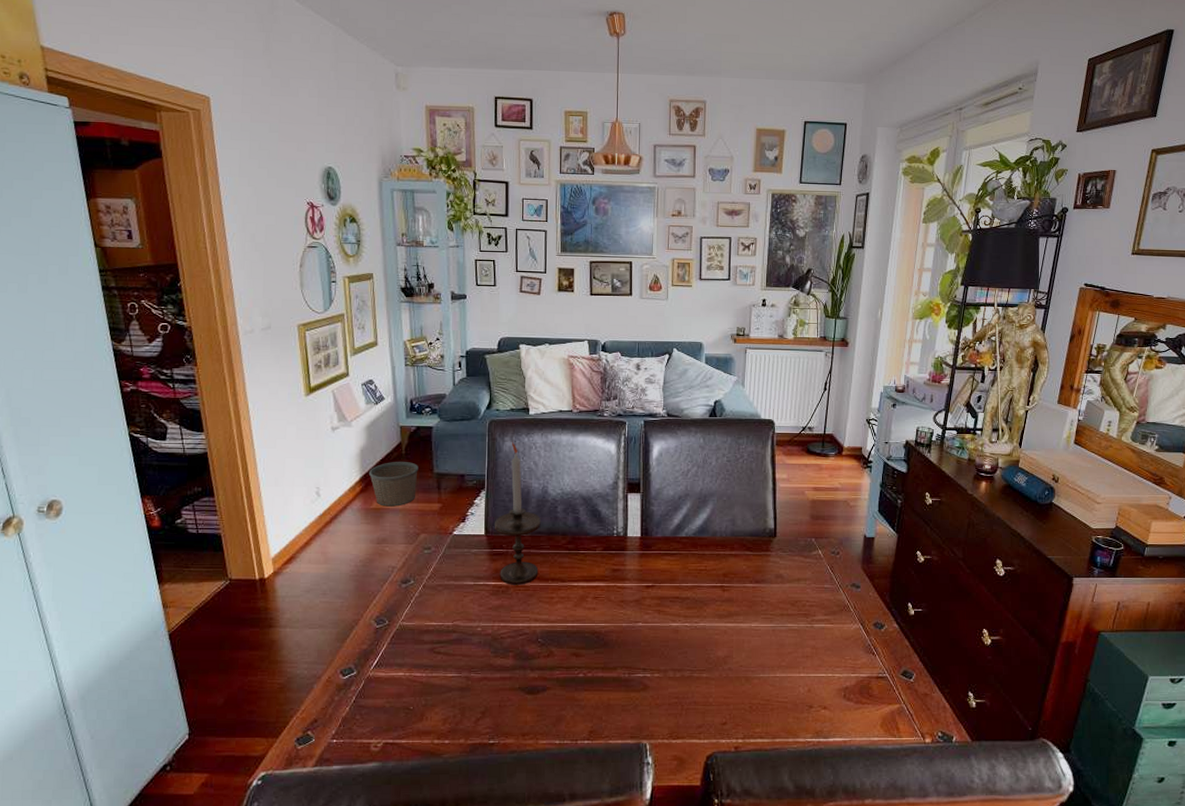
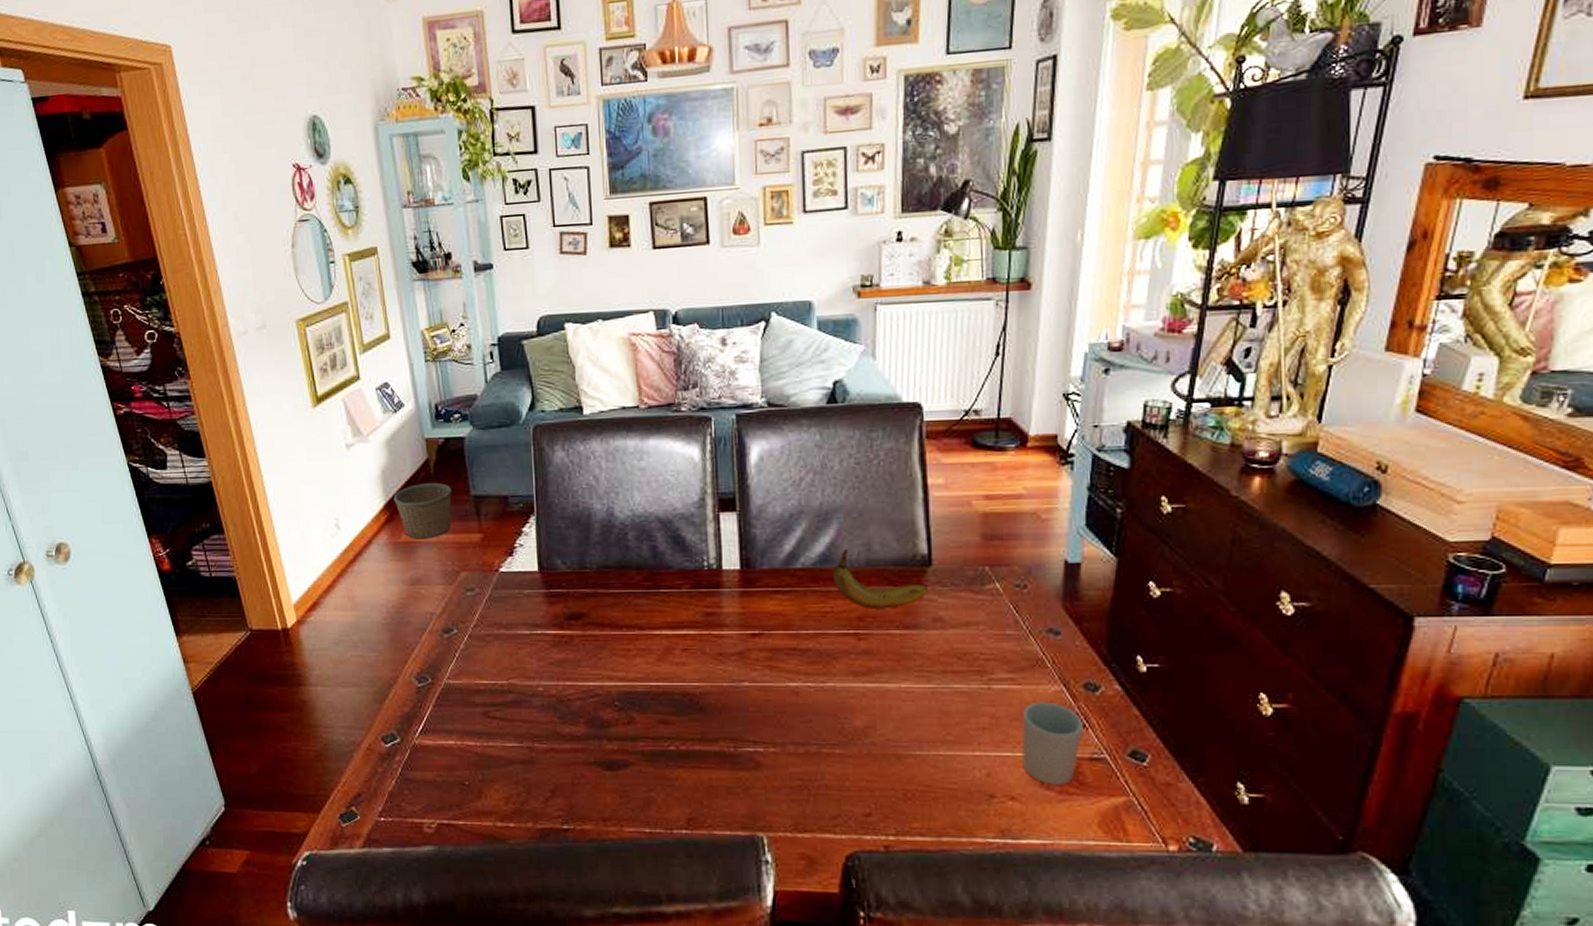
candlestick: present [494,441,541,585] -> none [549,450,609,634]
fruit: none [707,524,773,568] -> present [832,550,928,609]
mug: none [832,636,873,698] -> present [1022,701,1083,786]

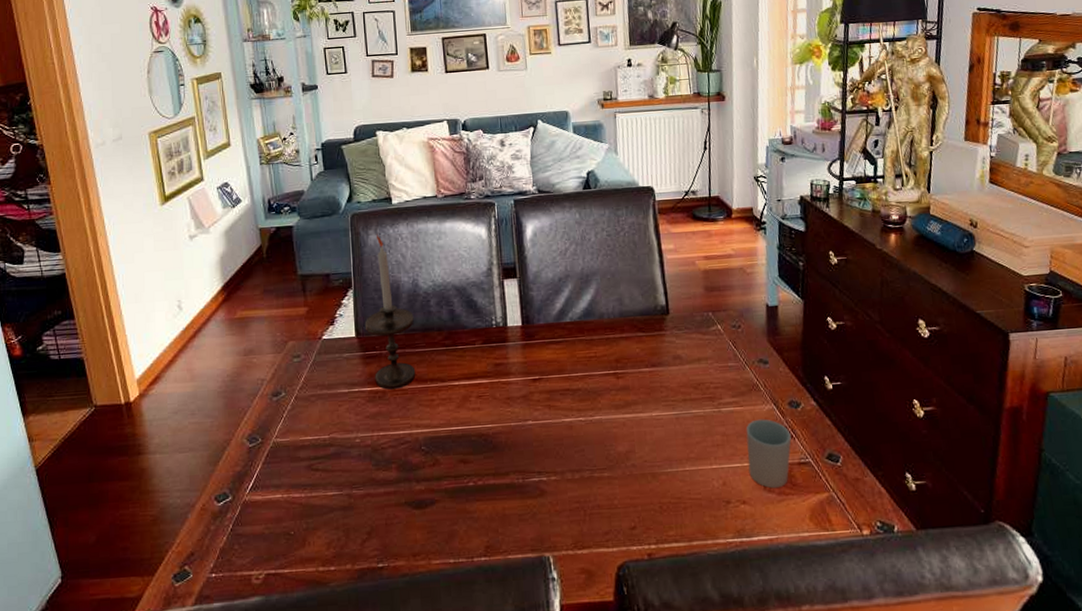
basket: present [394,483,452,539] -> none [231,265,281,315]
candlestick: none [549,450,609,634] -> present [364,234,416,390]
fruit: present [832,550,928,609] -> none [594,305,668,352]

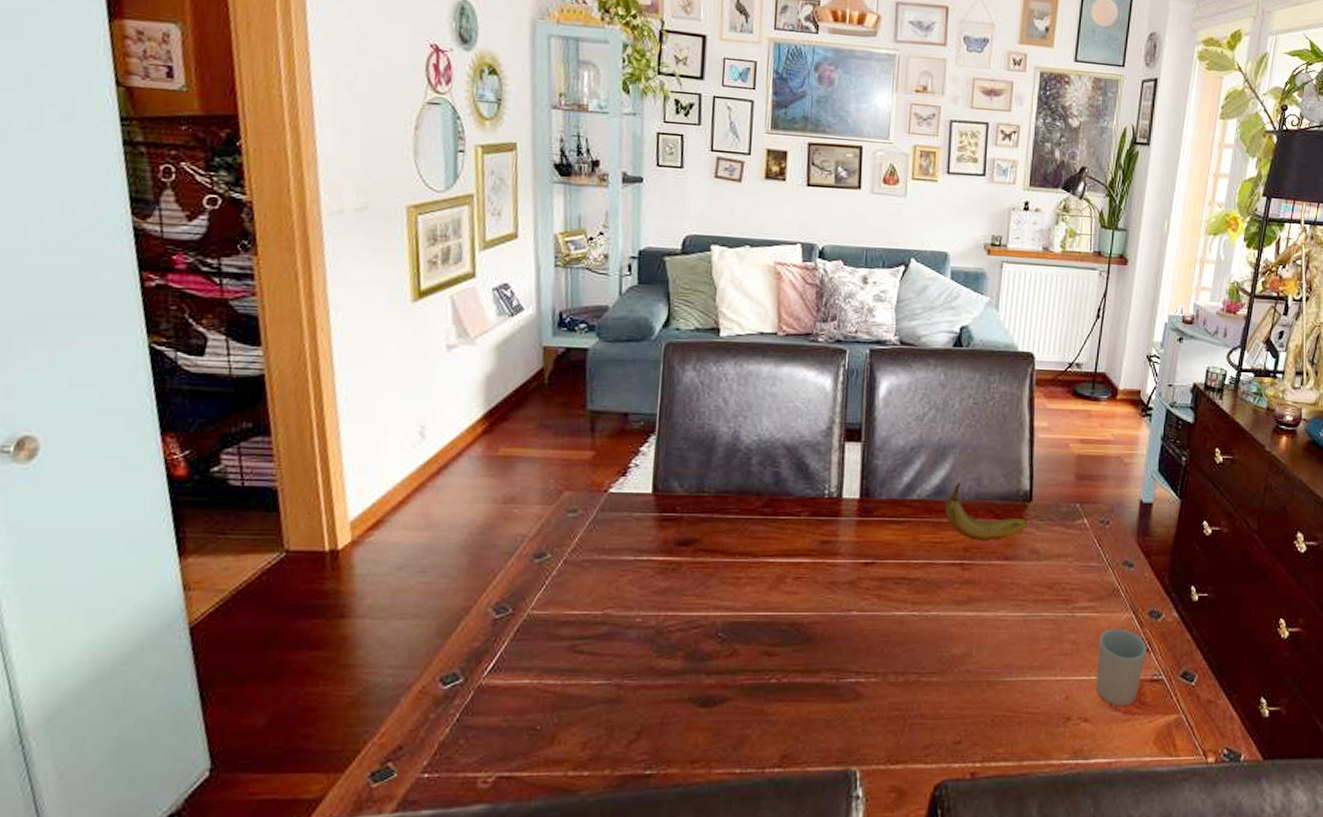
candlestick: present [364,234,416,390] -> none [665,370,729,561]
fruit: none [594,305,668,352] -> present [944,483,1027,540]

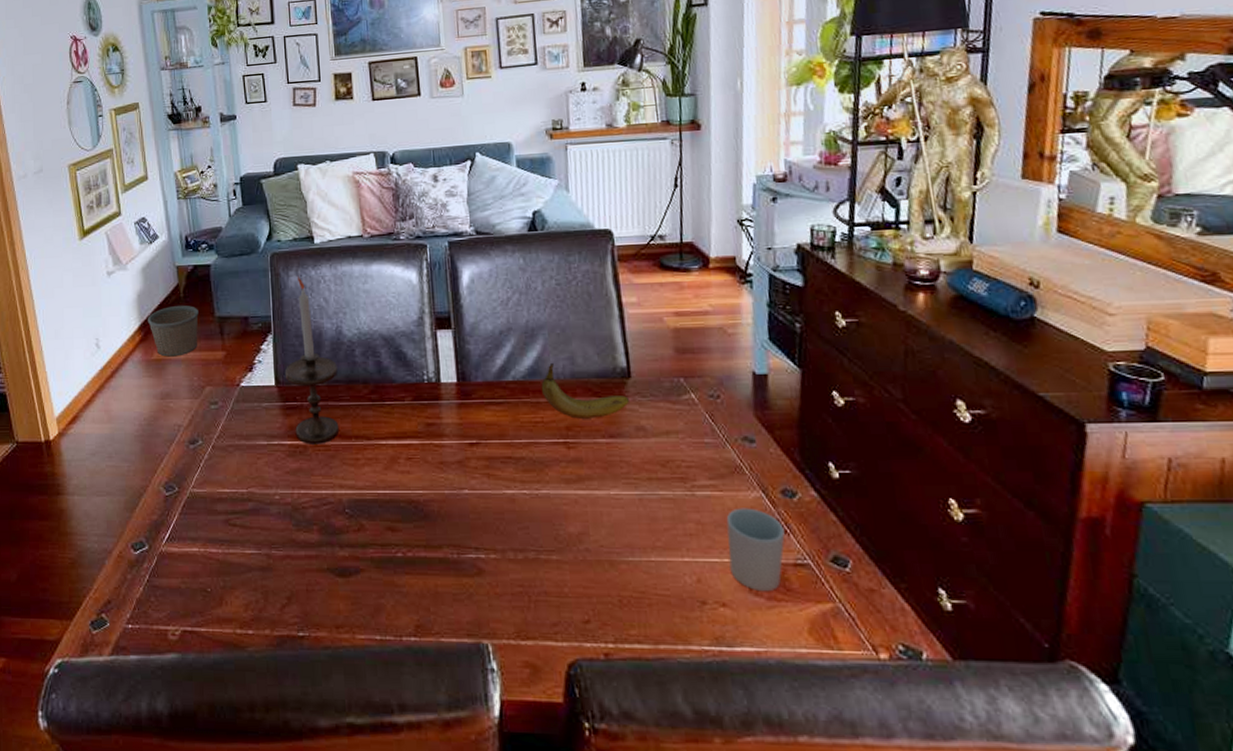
basket: none [496,394,566,454] -> present [148,306,199,357]
candlestick: none [665,370,729,561] -> present [284,275,340,444]

